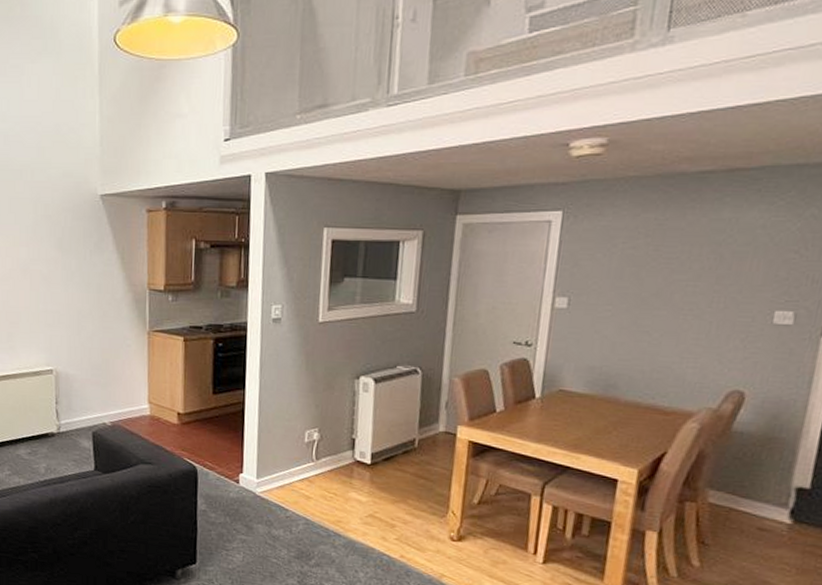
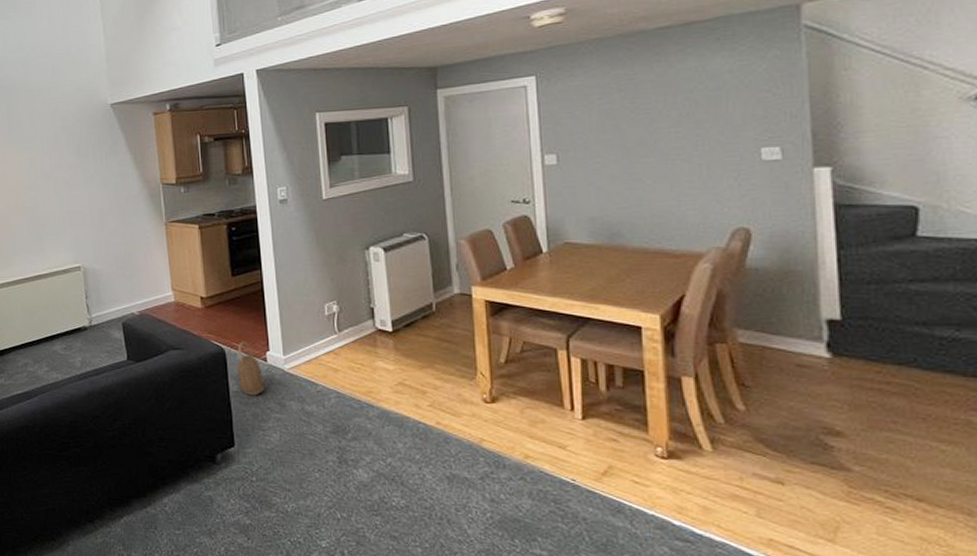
basket: none [207,461,234,516] -> present [237,341,265,396]

